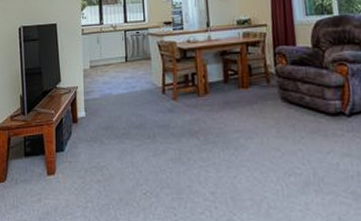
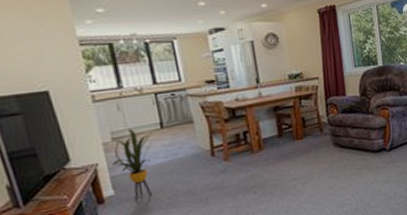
house plant: none [86,59,118,125] -> present [111,128,152,200]

